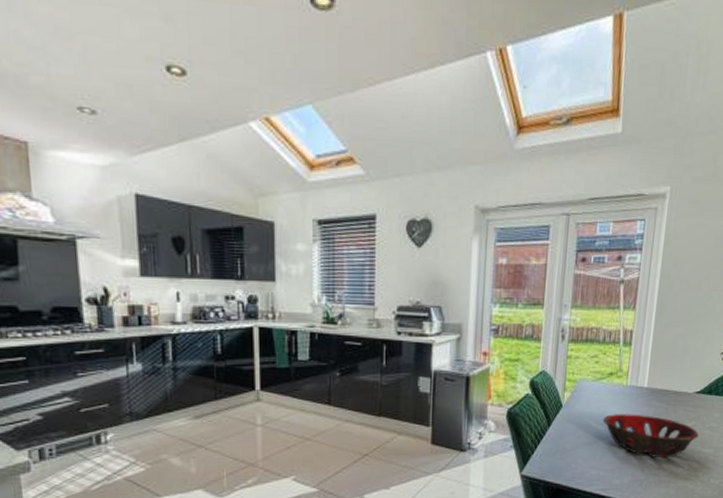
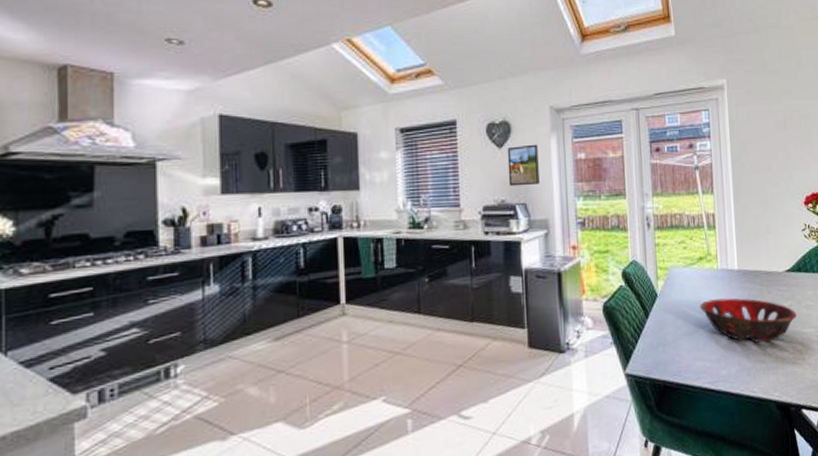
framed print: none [425,245,458,289] -> present [507,144,539,187]

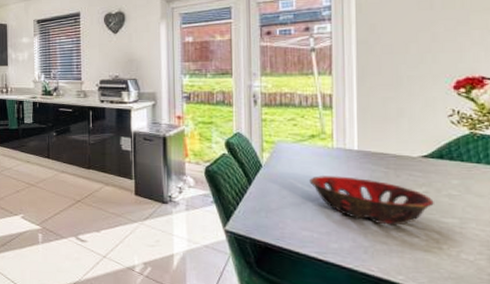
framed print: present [507,144,539,187] -> none [121,30,149,65]

